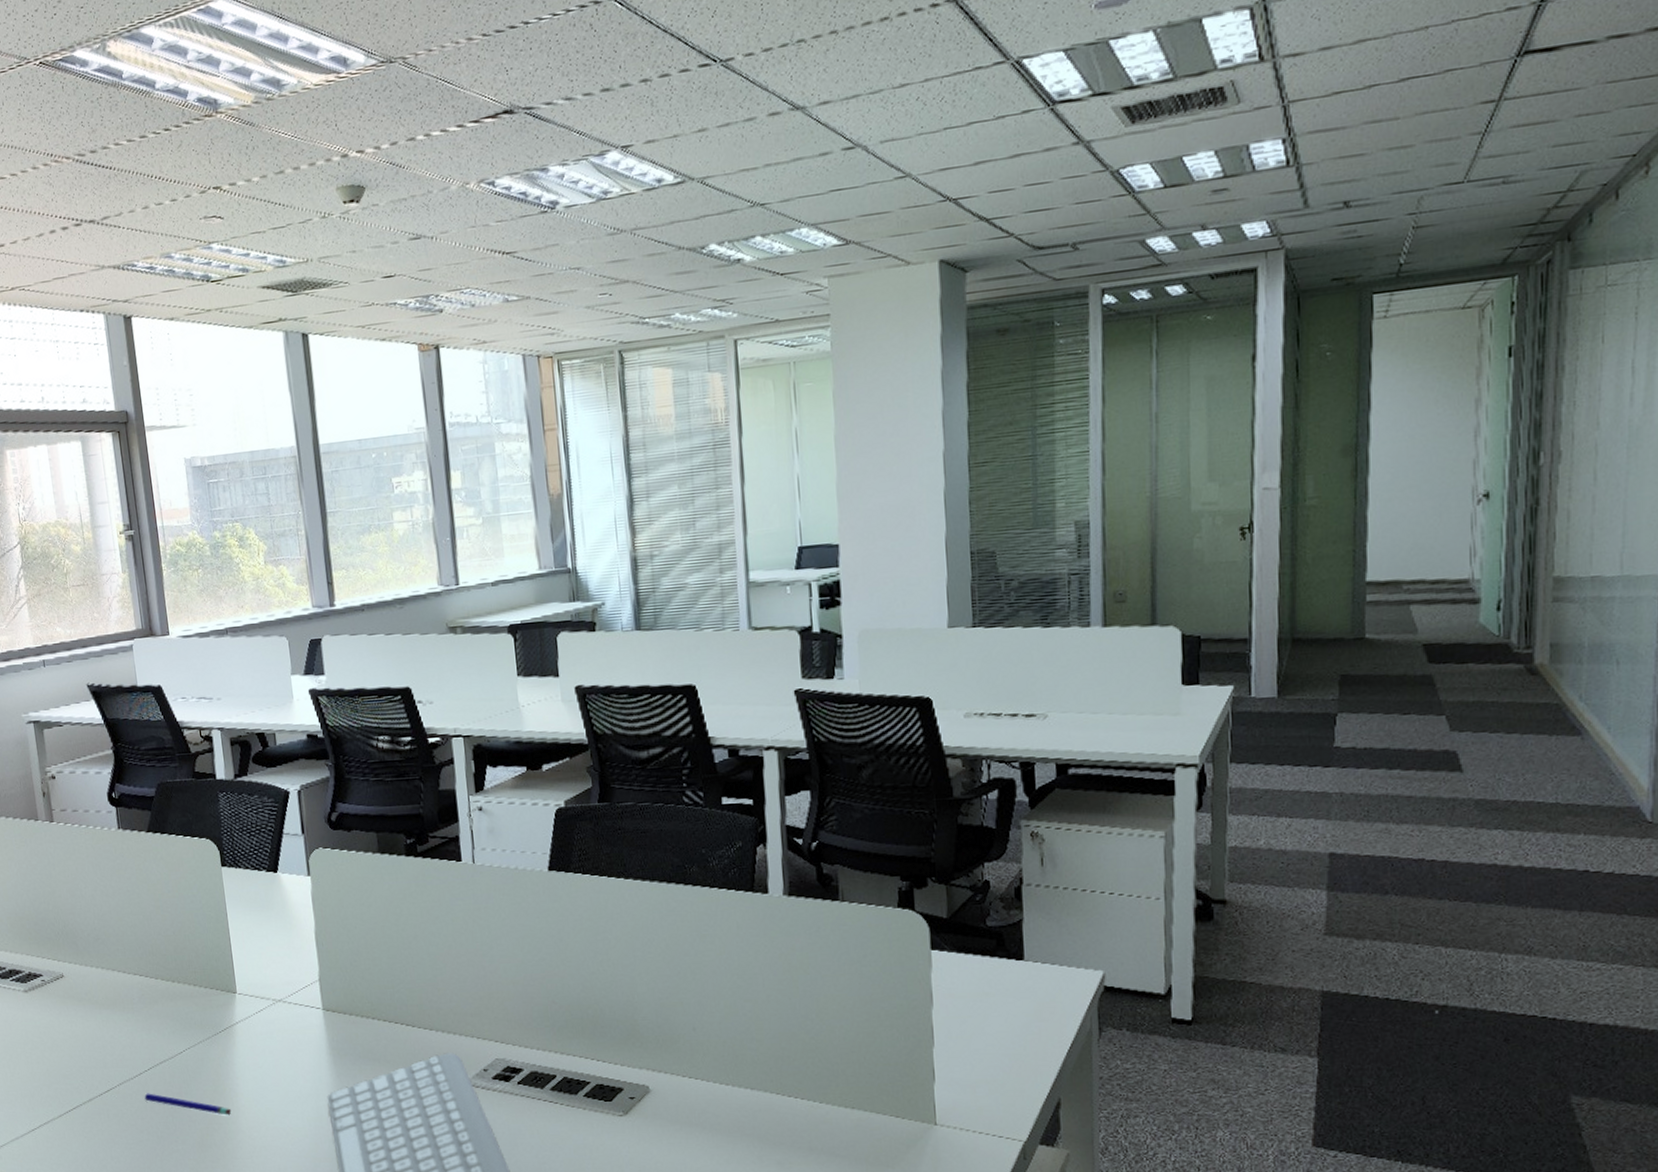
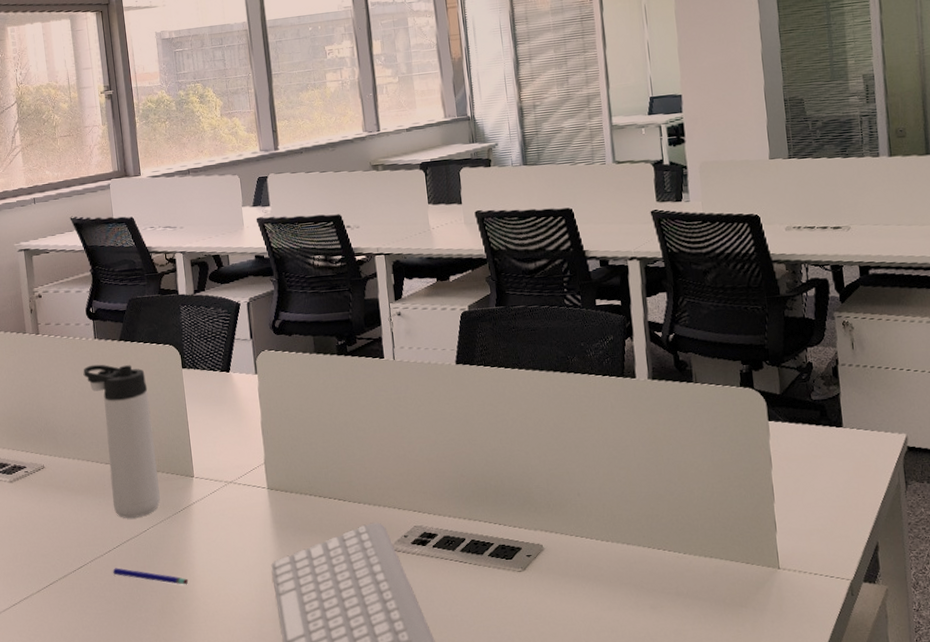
thermos bottle: none [105,859,198,1037] -> present [83,364,160,518]

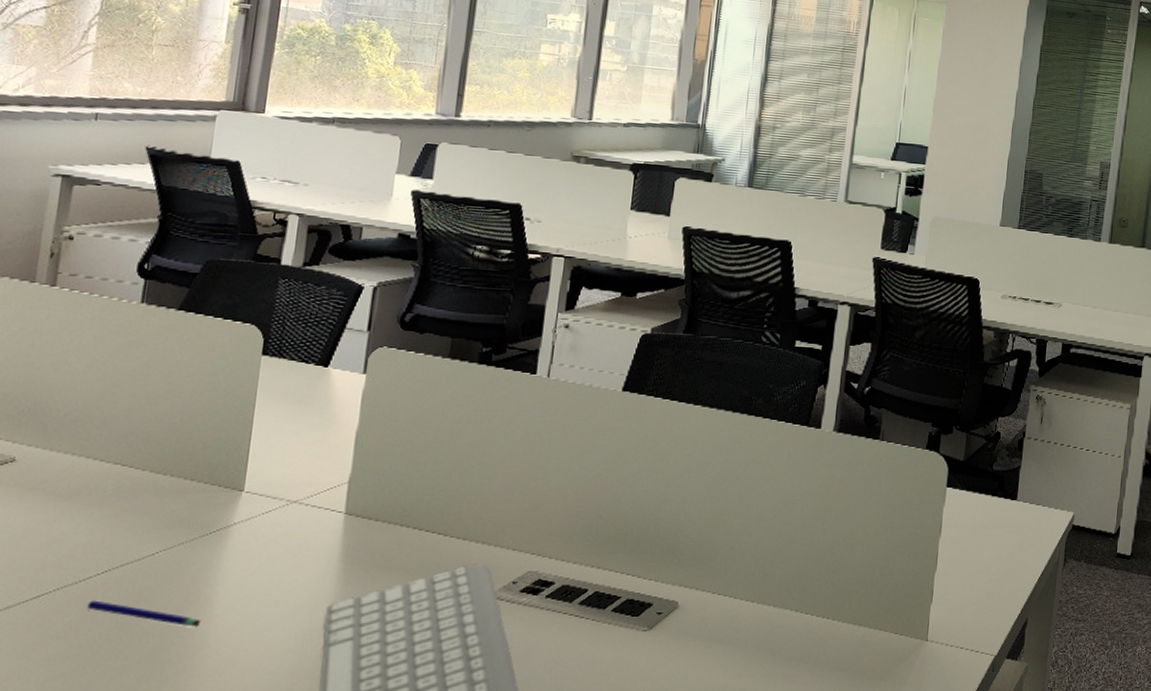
thermos bottle: present [83,364,160,518] -> none [111,335,206,536]

